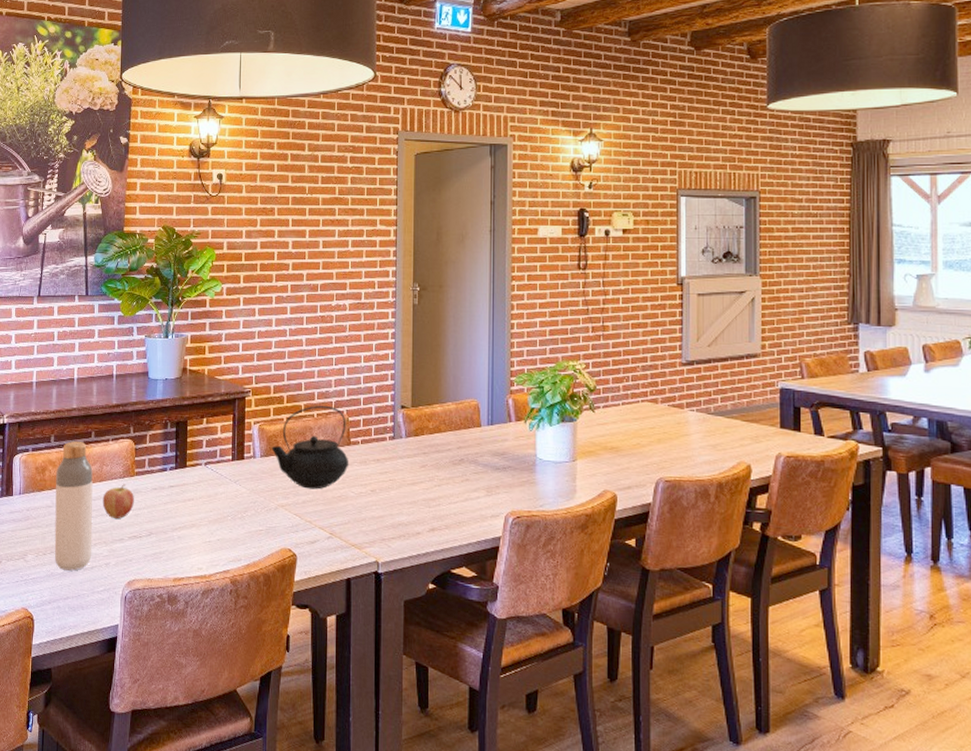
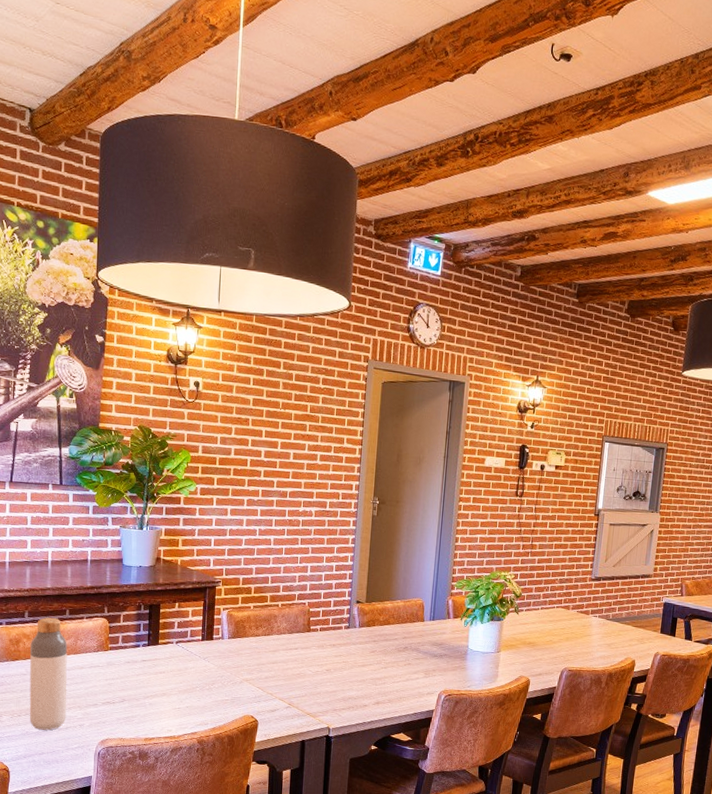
fruit: present [102,484,134,519] -> none [77,657,108,687]
teapot: present [271,405,349,490] -> none [238,596,309,668]

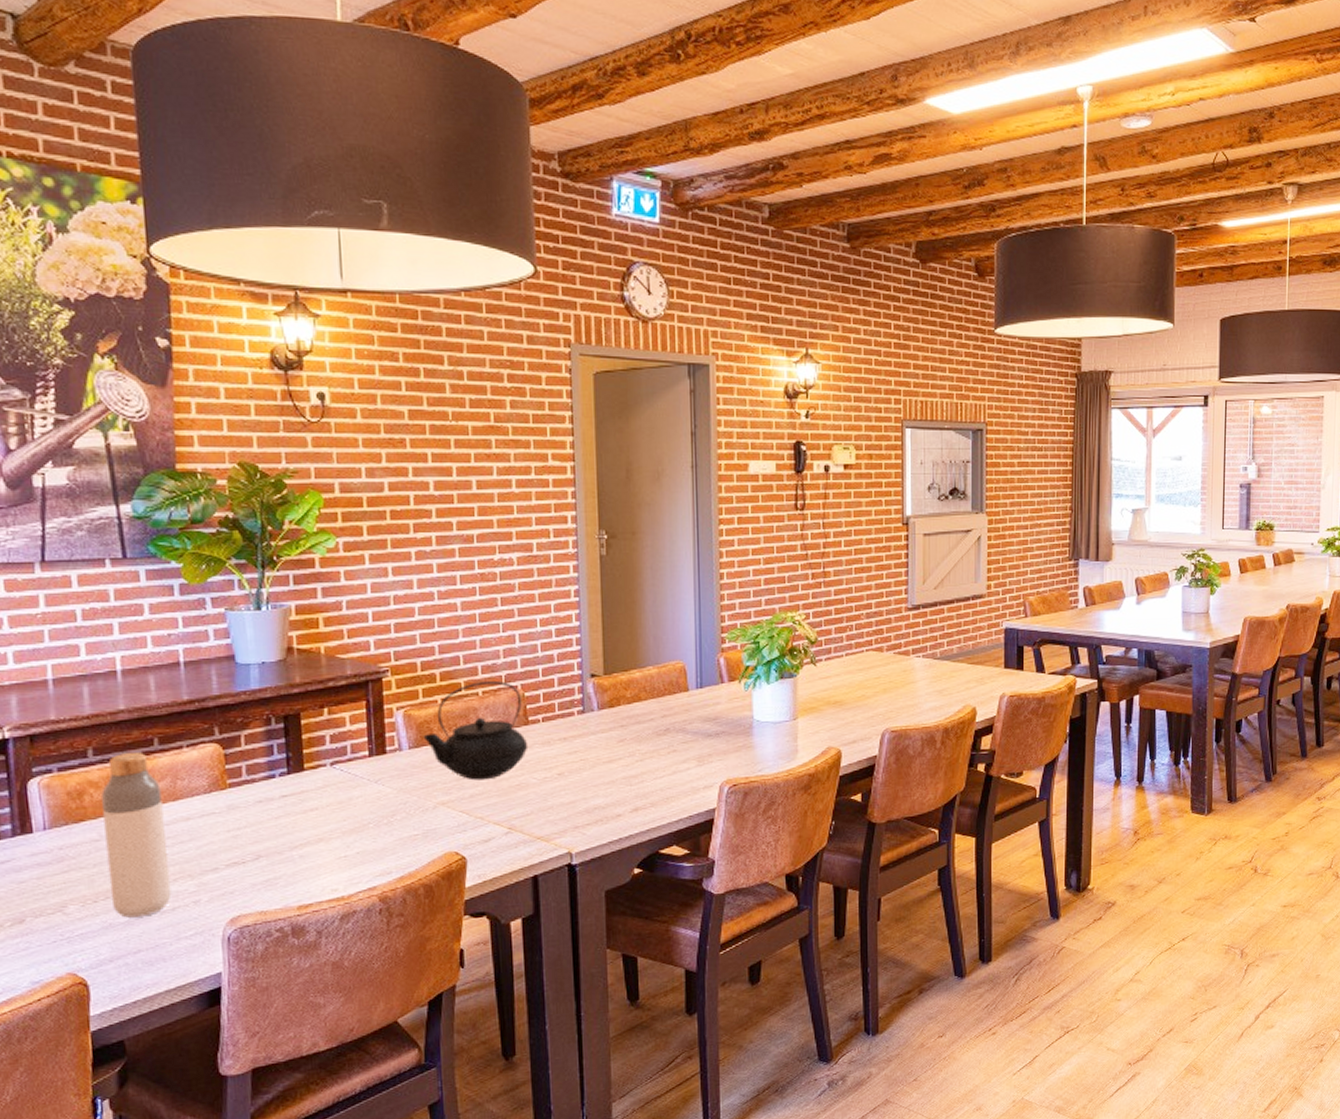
teapot: none [238,596,309,668] -> present [423,680,529,780]

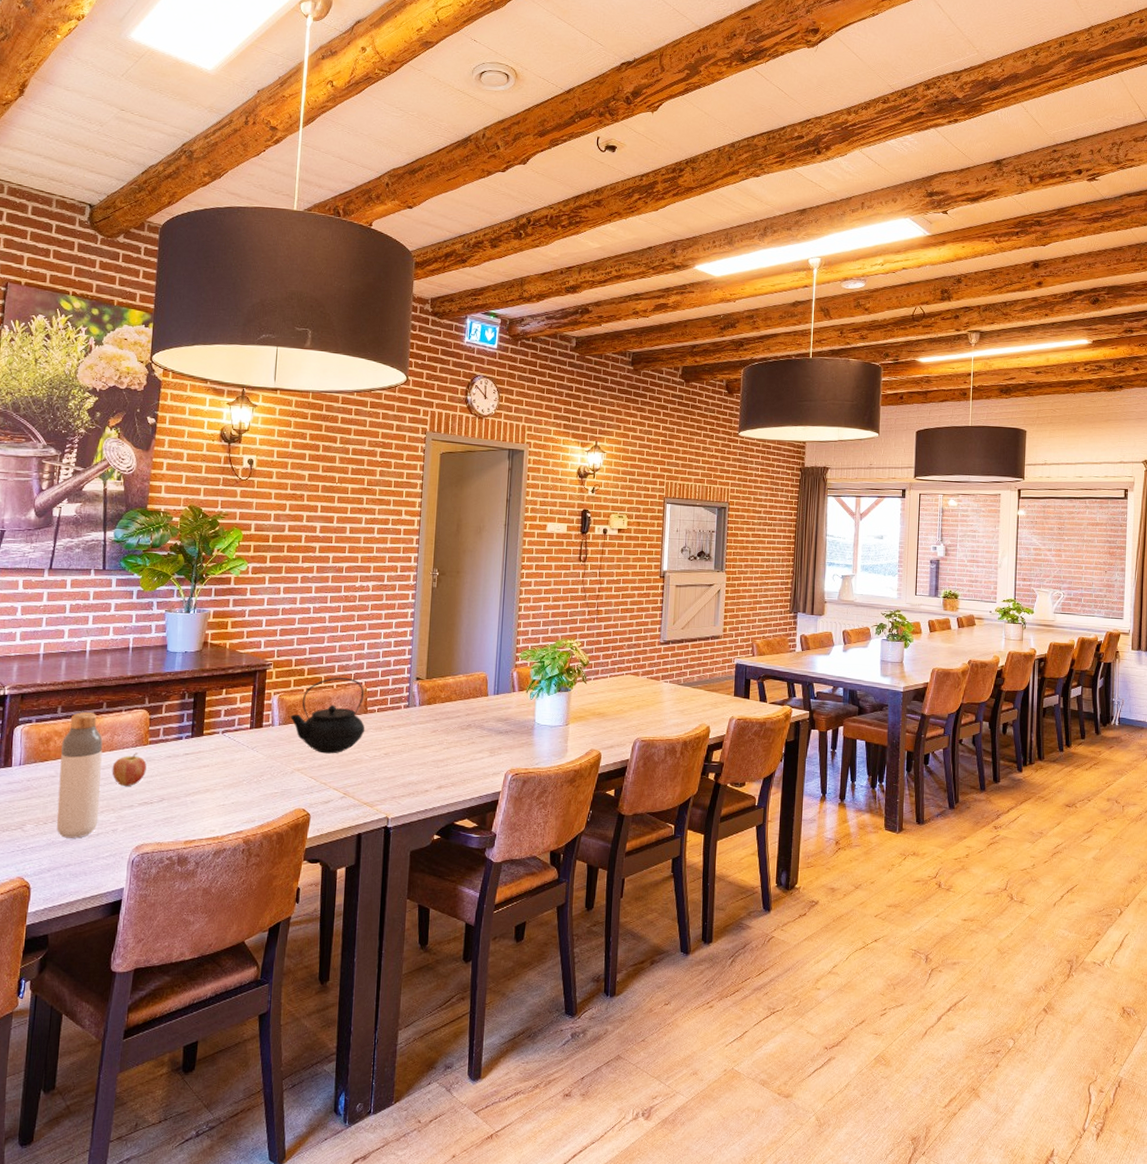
fruit: none [180,800,230,845] -> present [112,753,147,787]

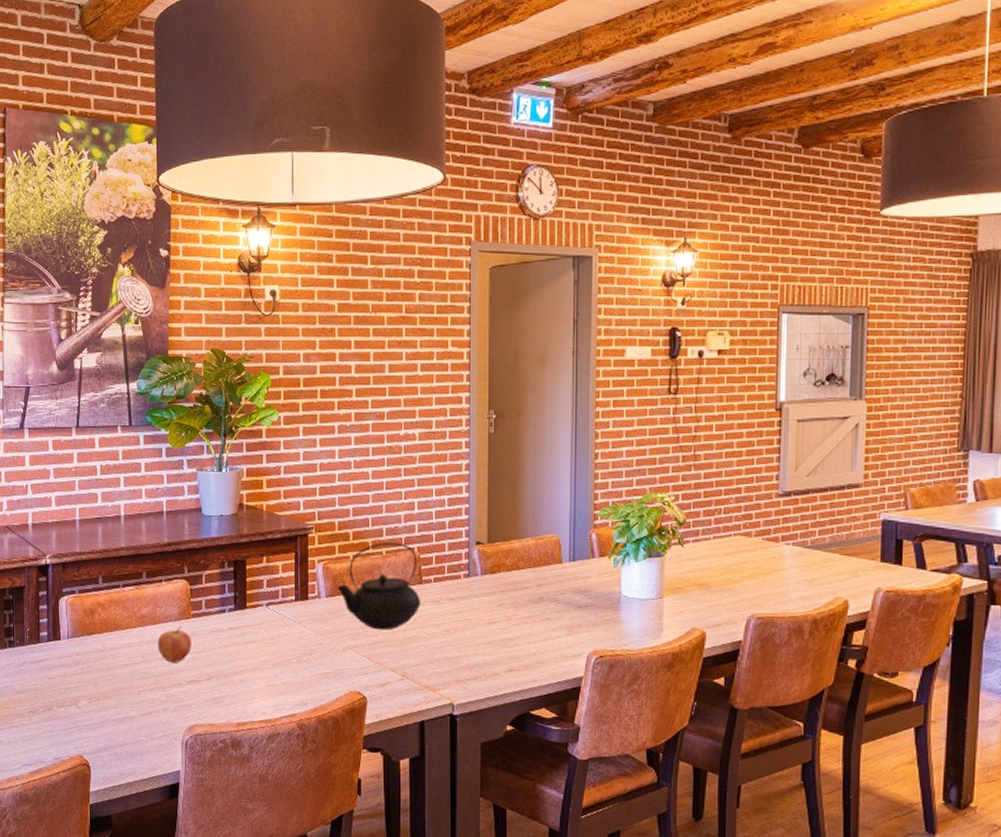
bottle: present [56,712,103,838] -> none [105,583,149,717]

